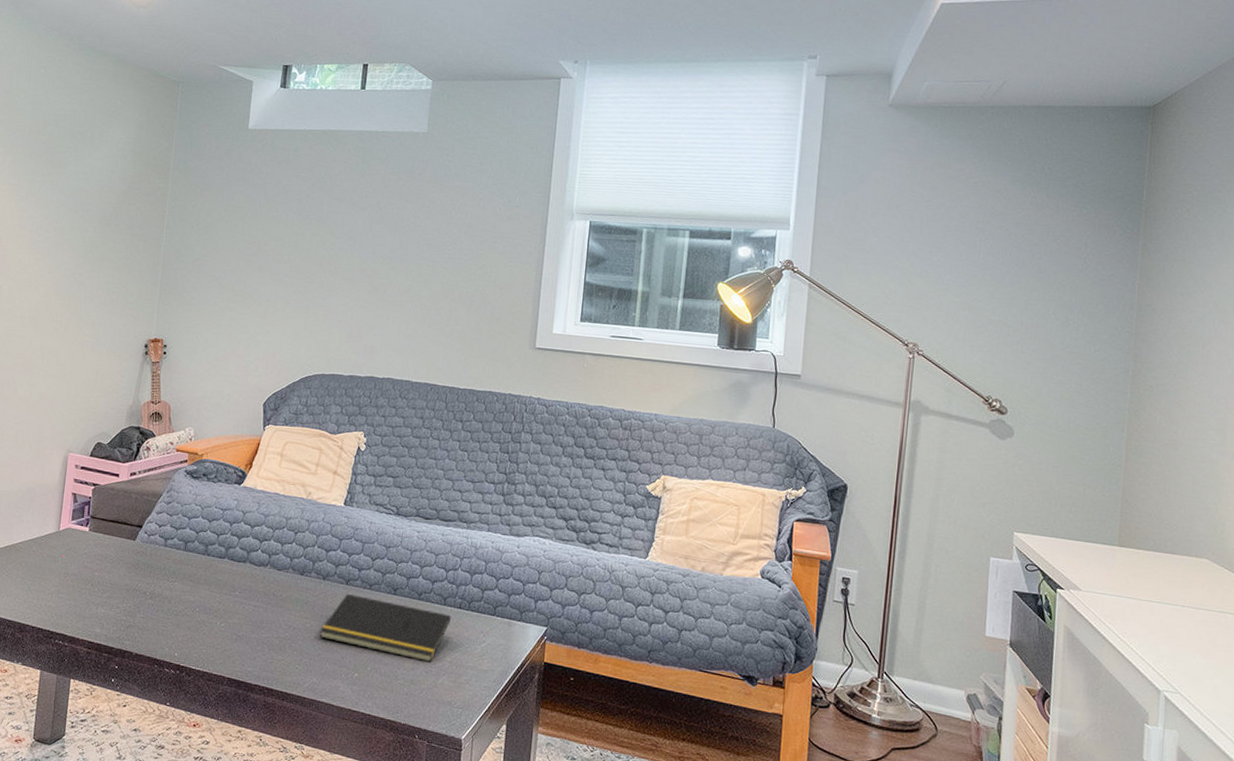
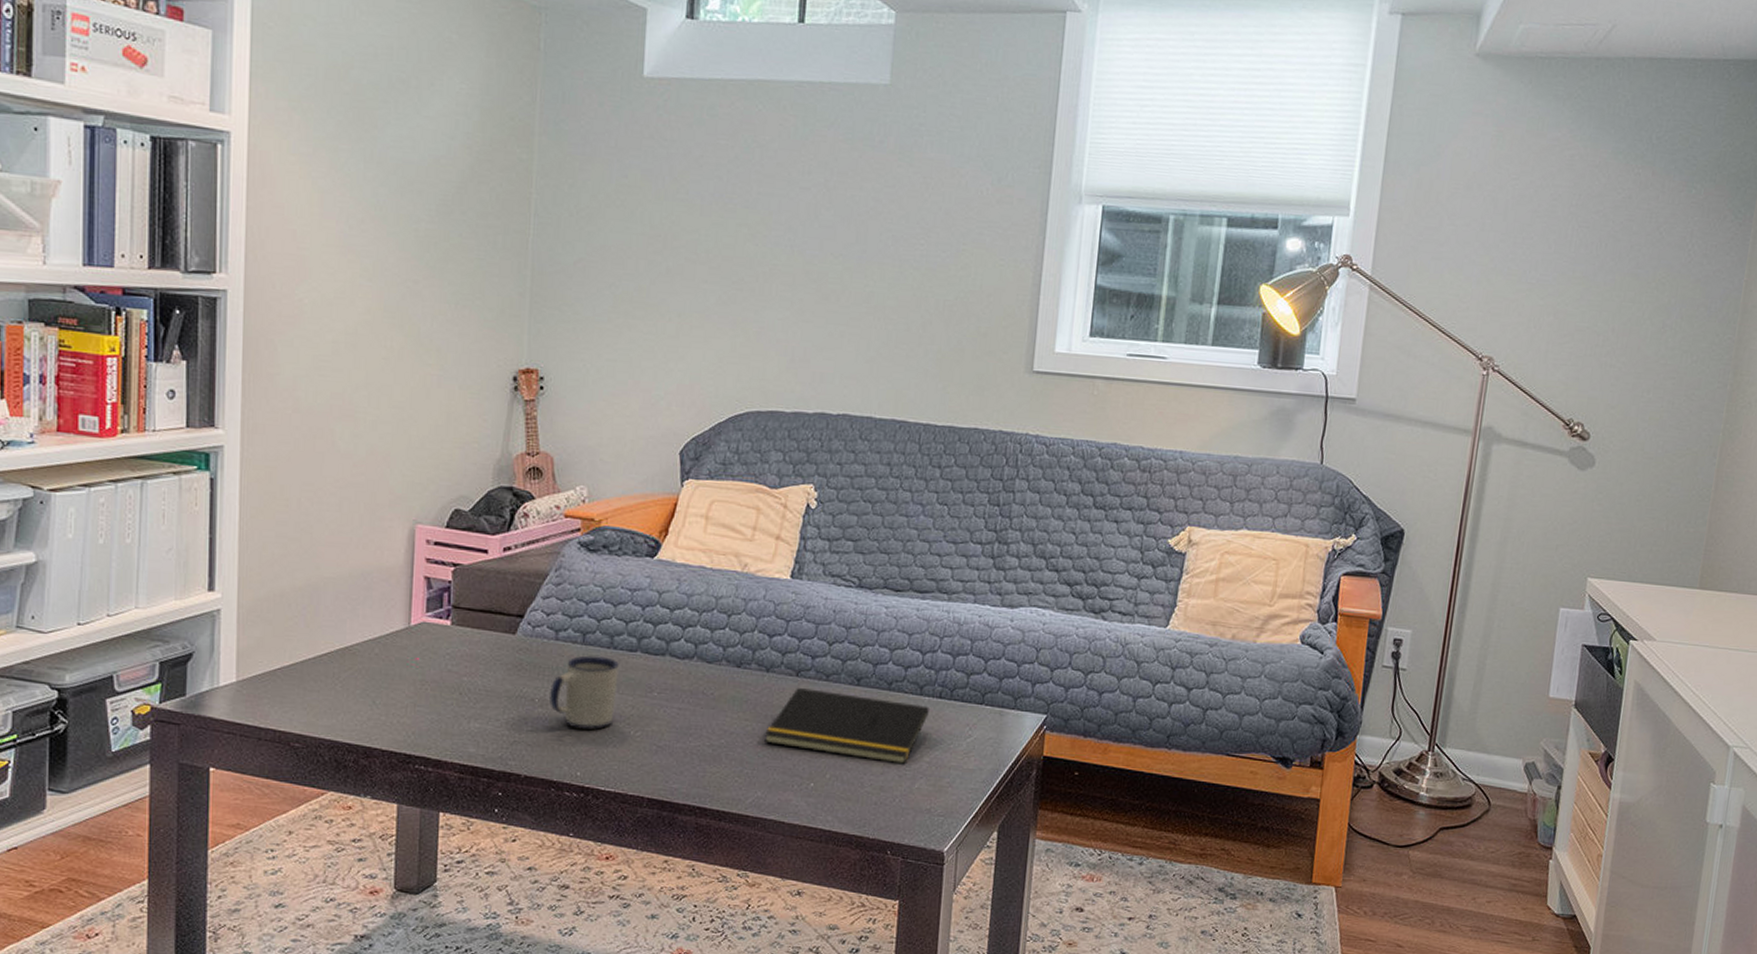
mug: none [157,560,212,620] -> present [550,655,620,730]

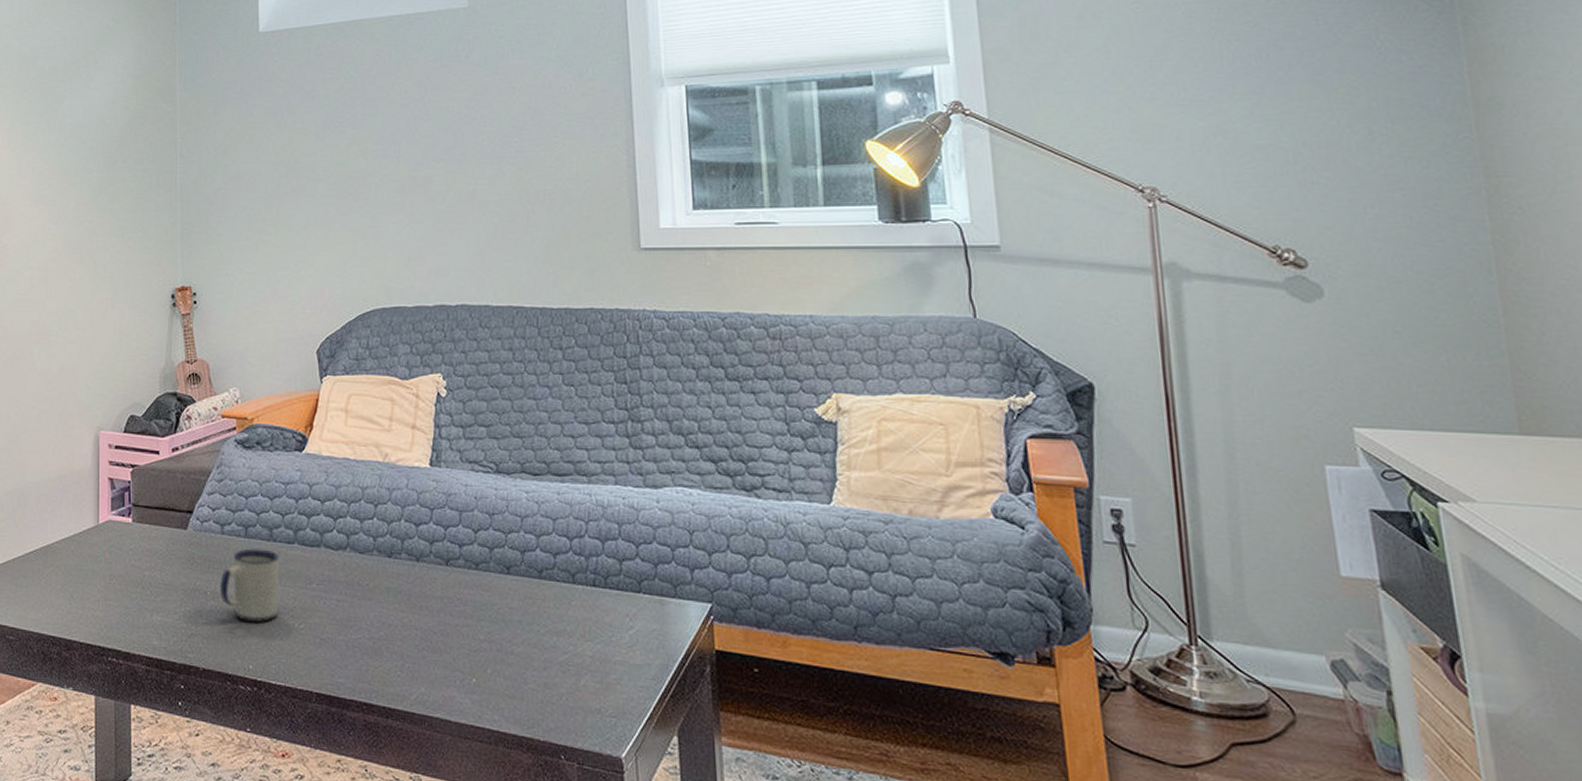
notepad: present [764,687,931,765] -> none [421,576,586,659]

